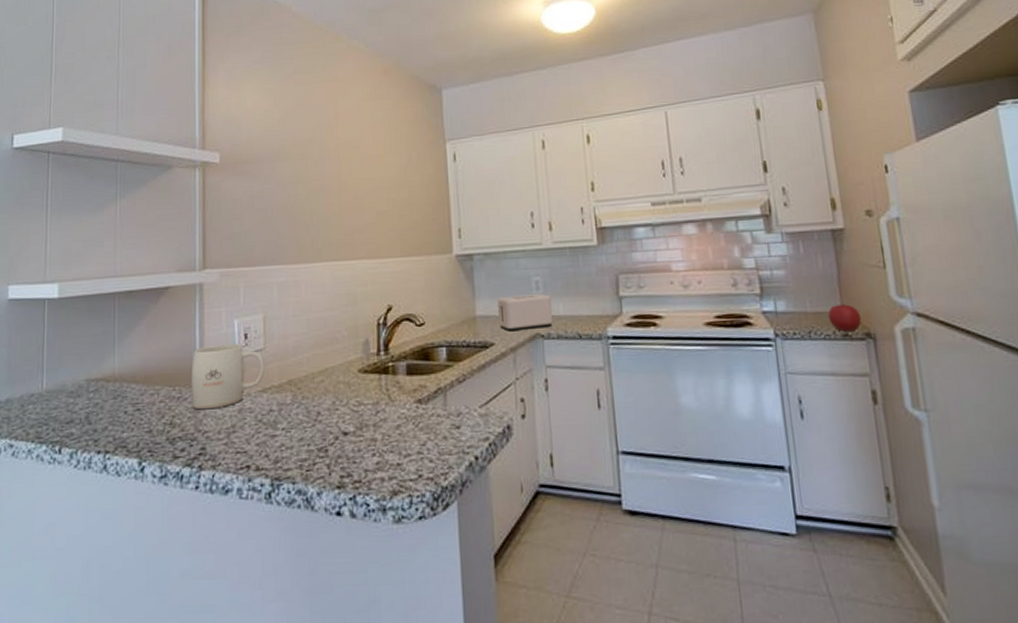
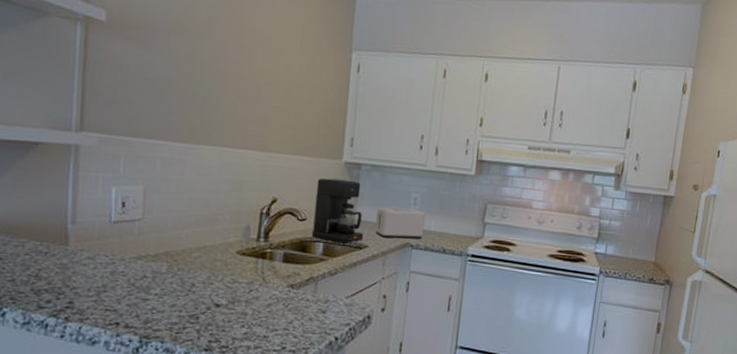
mug: present [190,343,265,410] -> none [60,208,142,268]
coffee maker: none [430,273,487,345] -> present [311,178,363,244]
fruit: present [828,301,862,332] -> none [643,253,667,278]

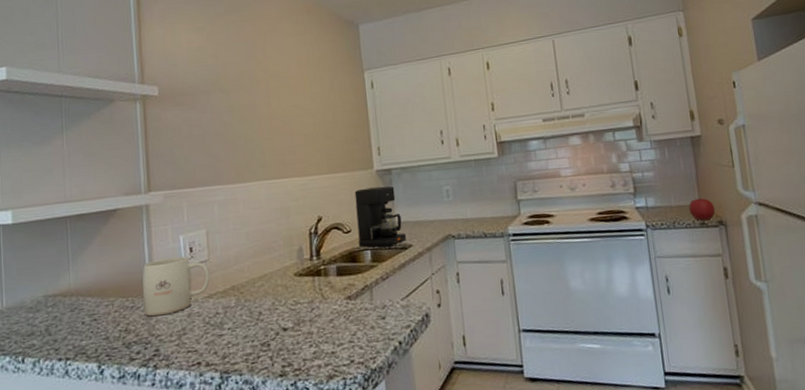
mug: none [60,208,142,268] -> present [141,256,210,317]
toaster: present [375,206,426,240] -> none [413,200,463,234]
fruit: none [643,253,667,278] -> present [689,196,716,221]

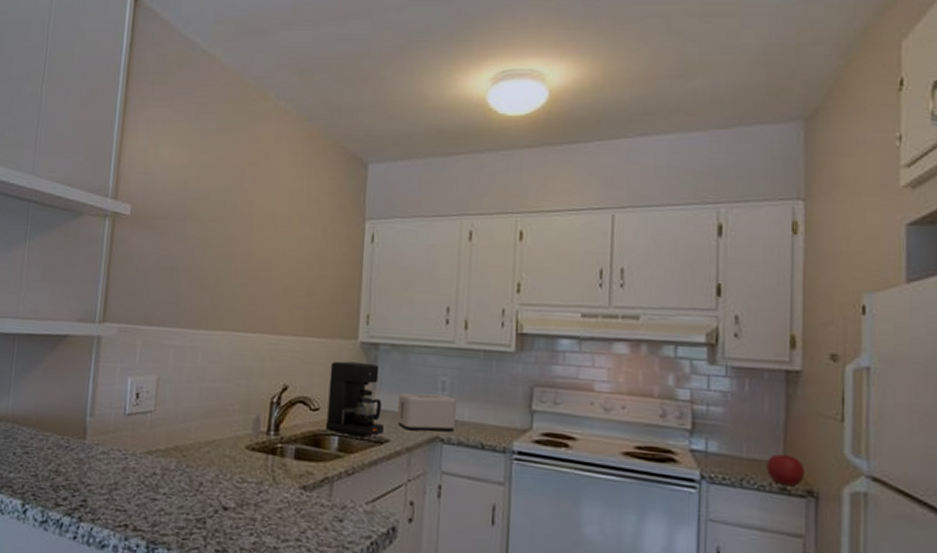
mug: present [141,256,210,317] -> none [78,399,153,464]
toaster: none [413,200,463,234] -> present [397,392,457,432]

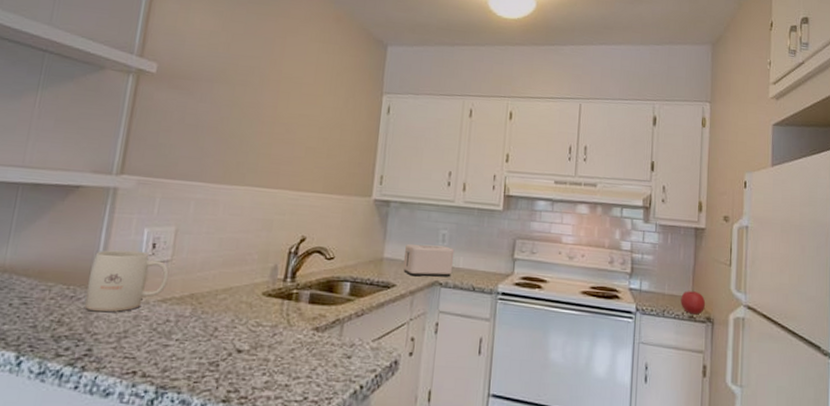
mug: none [78,399,153,464] -> present [85,249,170,313]
coffee maker: present [325,361,383,437] -> none [338,215,391,283]

